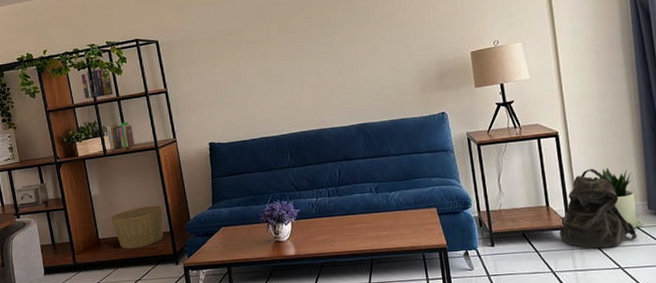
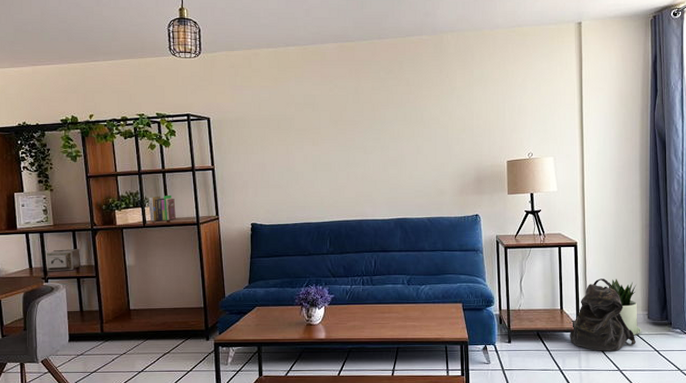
books: present [81,68,114,98] -> none [127,139,159,167]
basket: present [111,205,164,250] -> none [144,281,199,322]

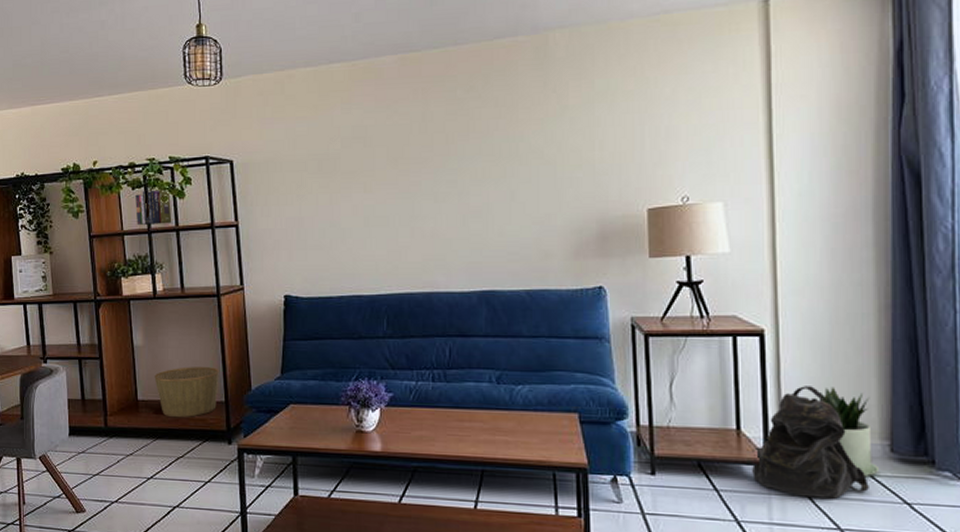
decorative box: present [46,248,81,272] -> none [45,323,83,351]
books: none [127,139,159,167] -> present [135,189,172,225]
basket: none [144,281,199,322] -> present [154,367,219,418]
books: present [148,194,176,222] -> none [159,258,192,292]

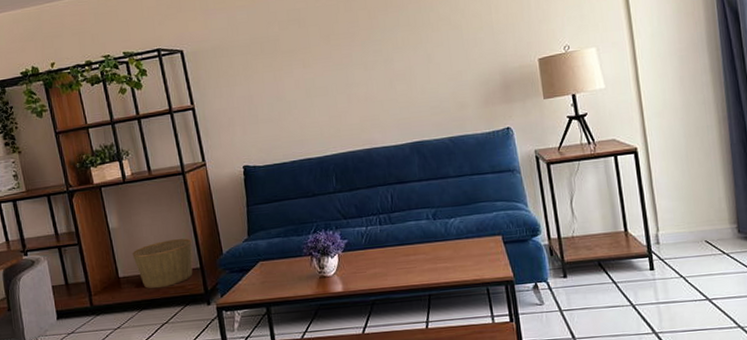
books: present [135,189,172,225] -> none [95,83,133,117]
backpack: present [752,386,869,499] -> none [638,189,726,278]
planter: present [816,387,880,476] -> none [681,187,732,255]

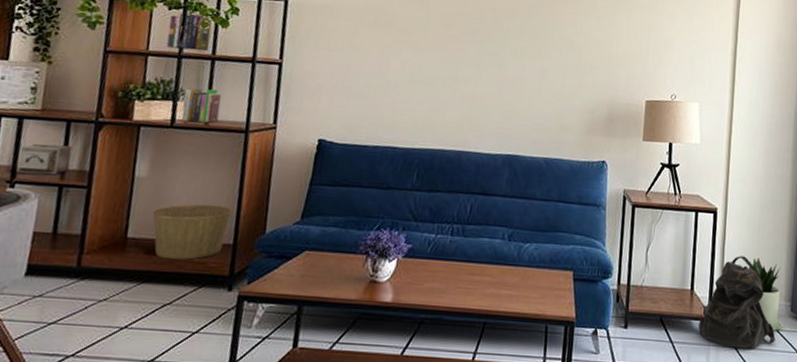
decorative box: none [21,214,61,244] -> present [16,144,73,175]
books: none [95,83,133,117] -> present [166,13,212,52]
books: none [125,143,158,176] -> present [181,88,221,123]
backpack: none [638,189,726,278] -> present [698,256,775,349]
planter: none [681,187,732,255] -> present [747,257,783,331]

